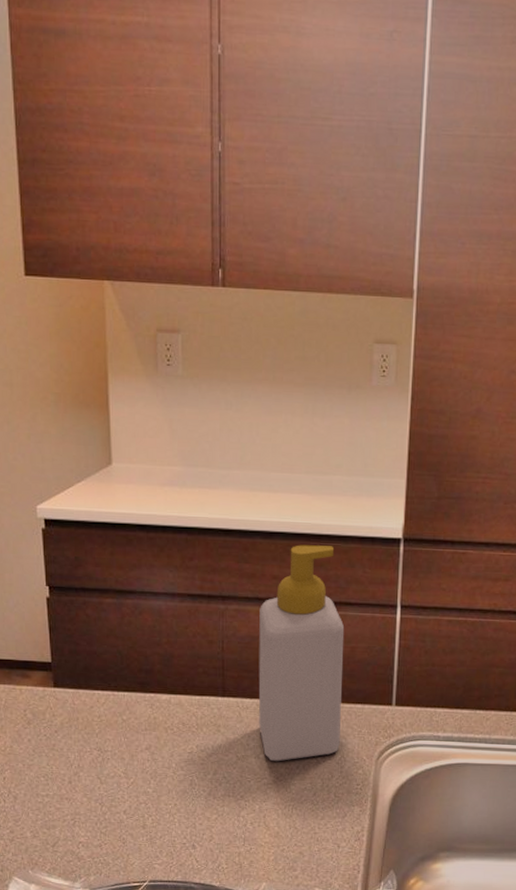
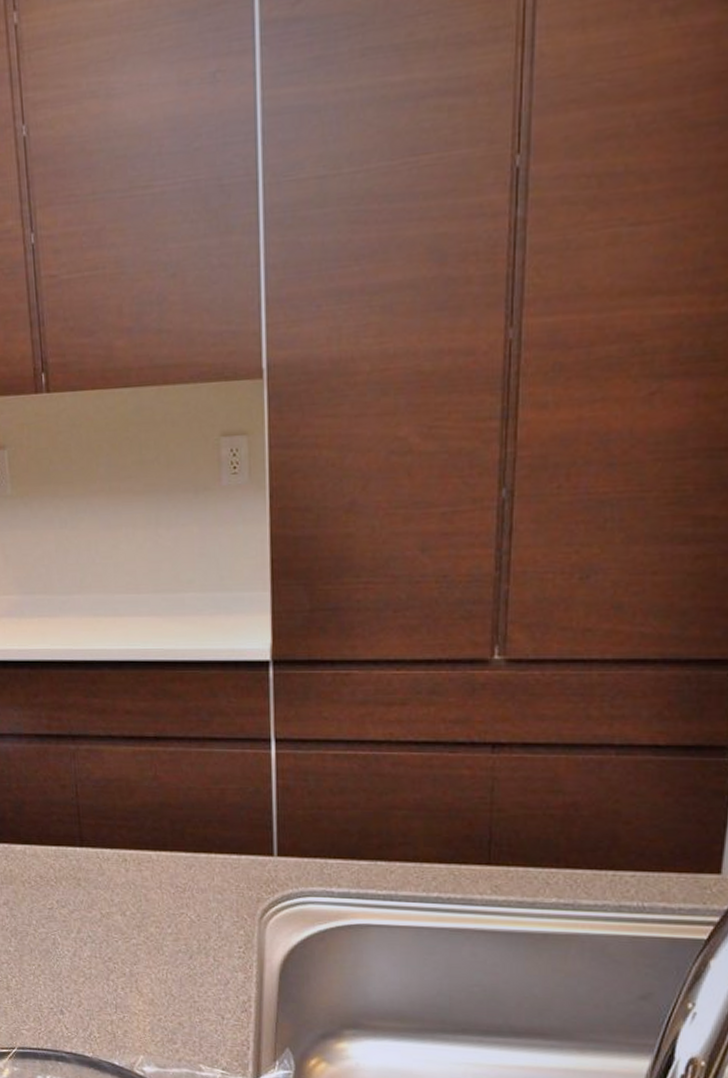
soap bottle: present [258,545,345,762] -> none [113,674,216,920]

